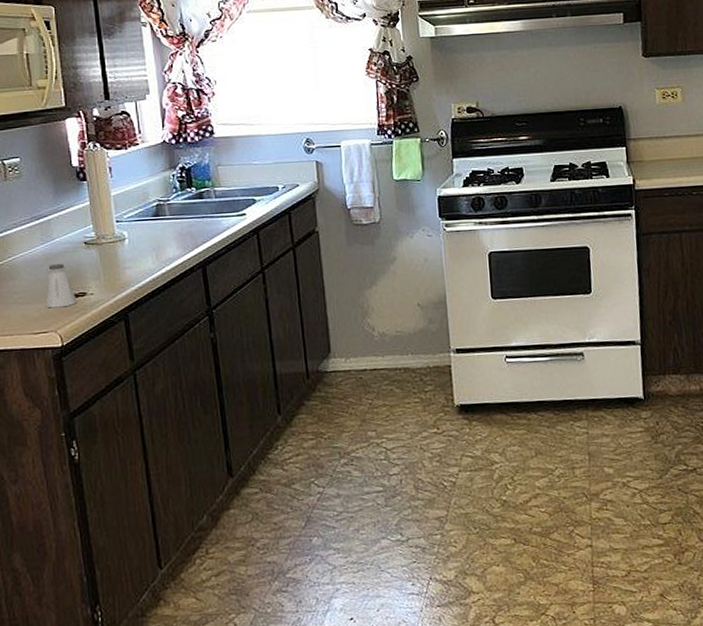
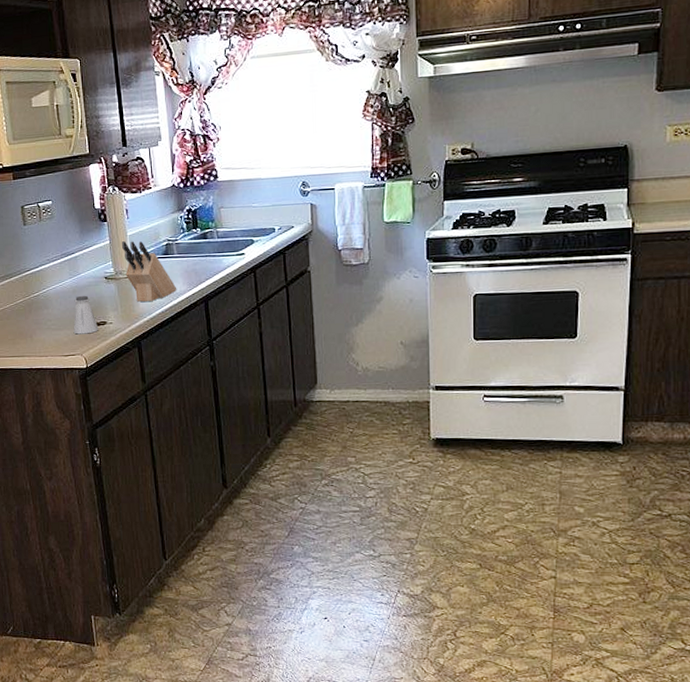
knife block: none [105,201,170,269] -> present [122,241,177,302]

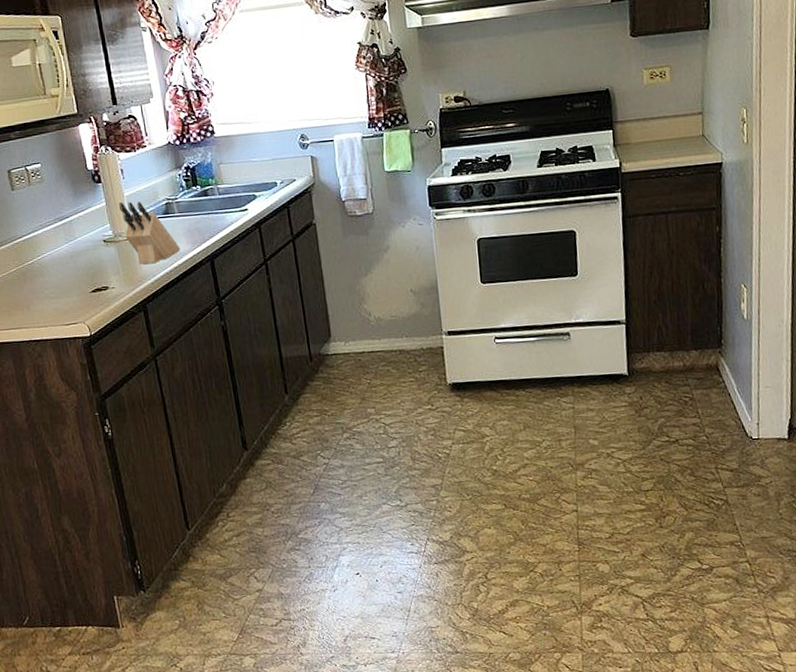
saltshaker: present [73,295,99,334] -> none [72,260,101,302]

